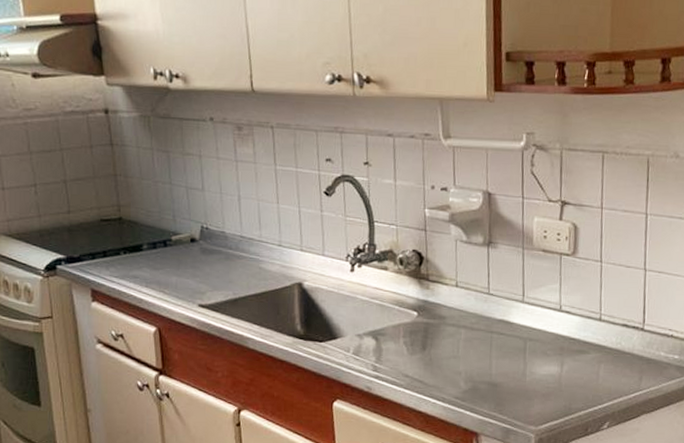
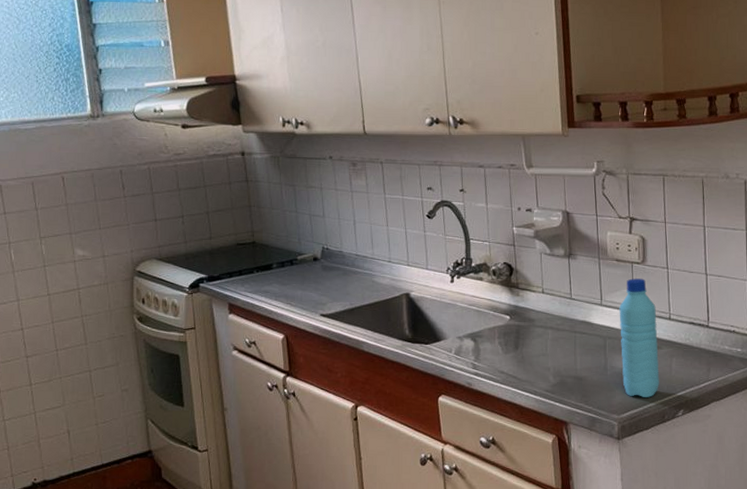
water bottle: none [542,272,586,408] -> present [619,278,659,397]

